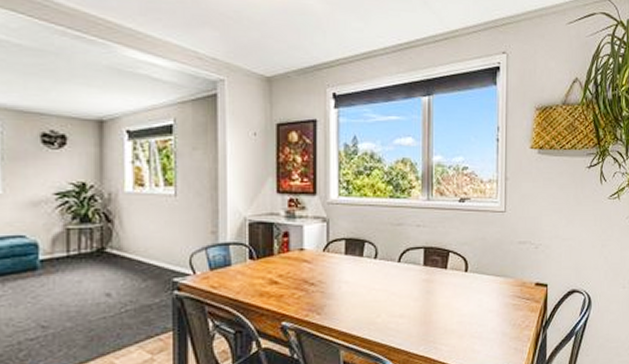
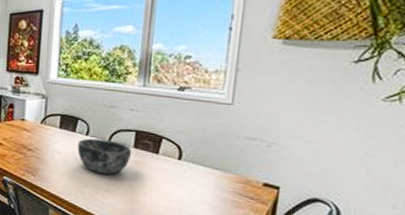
bowl: none [366,261,422,299] -> present [77,138,132,175]

